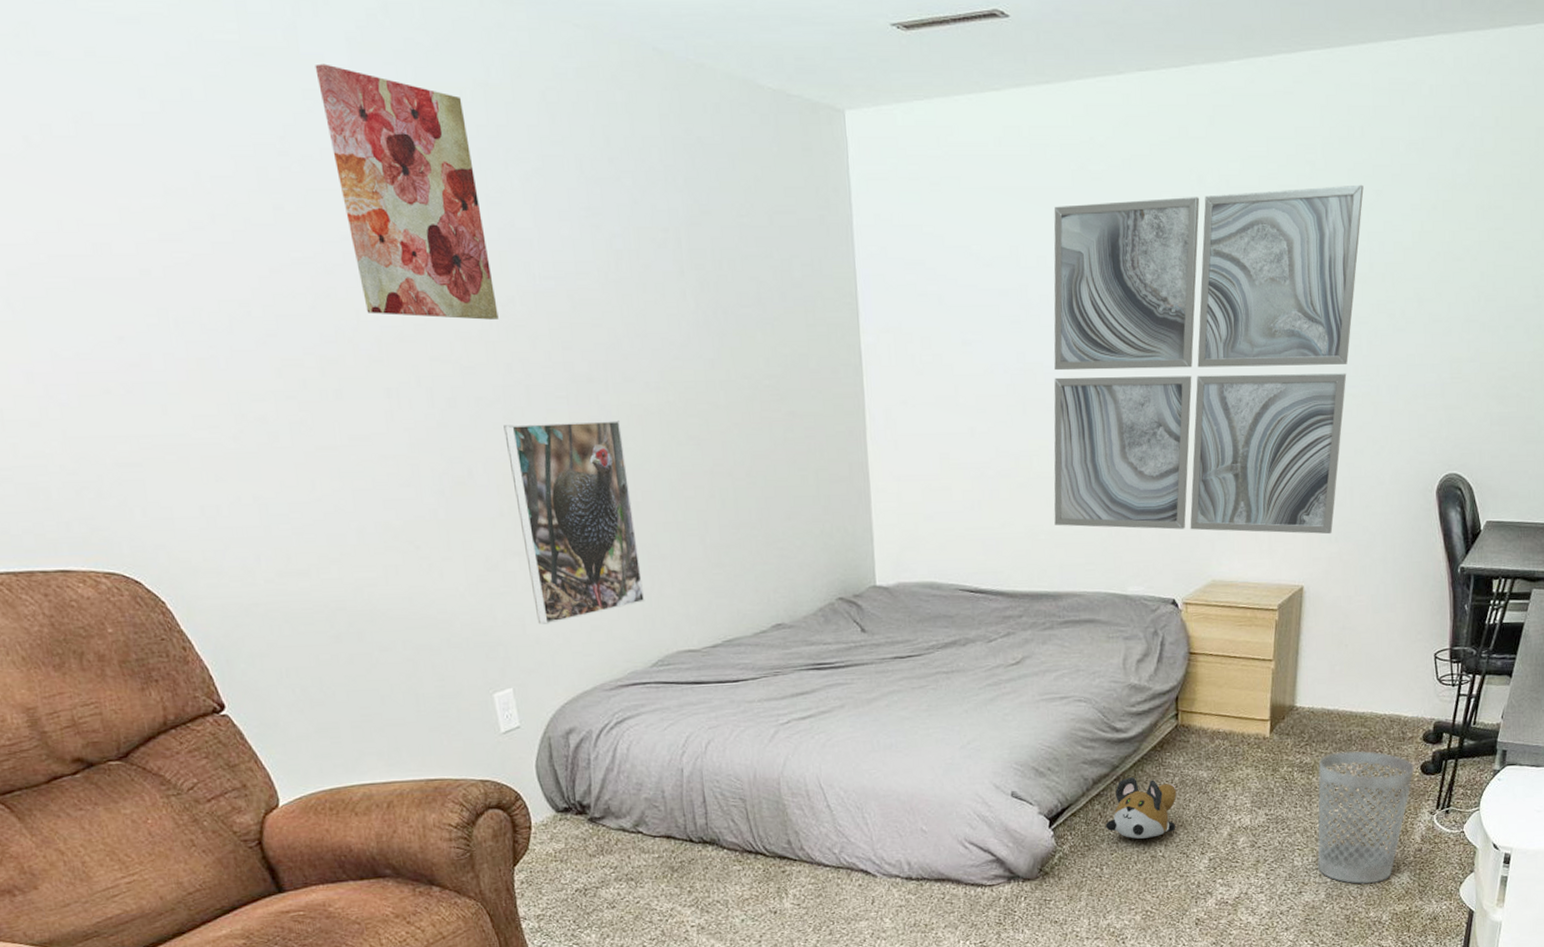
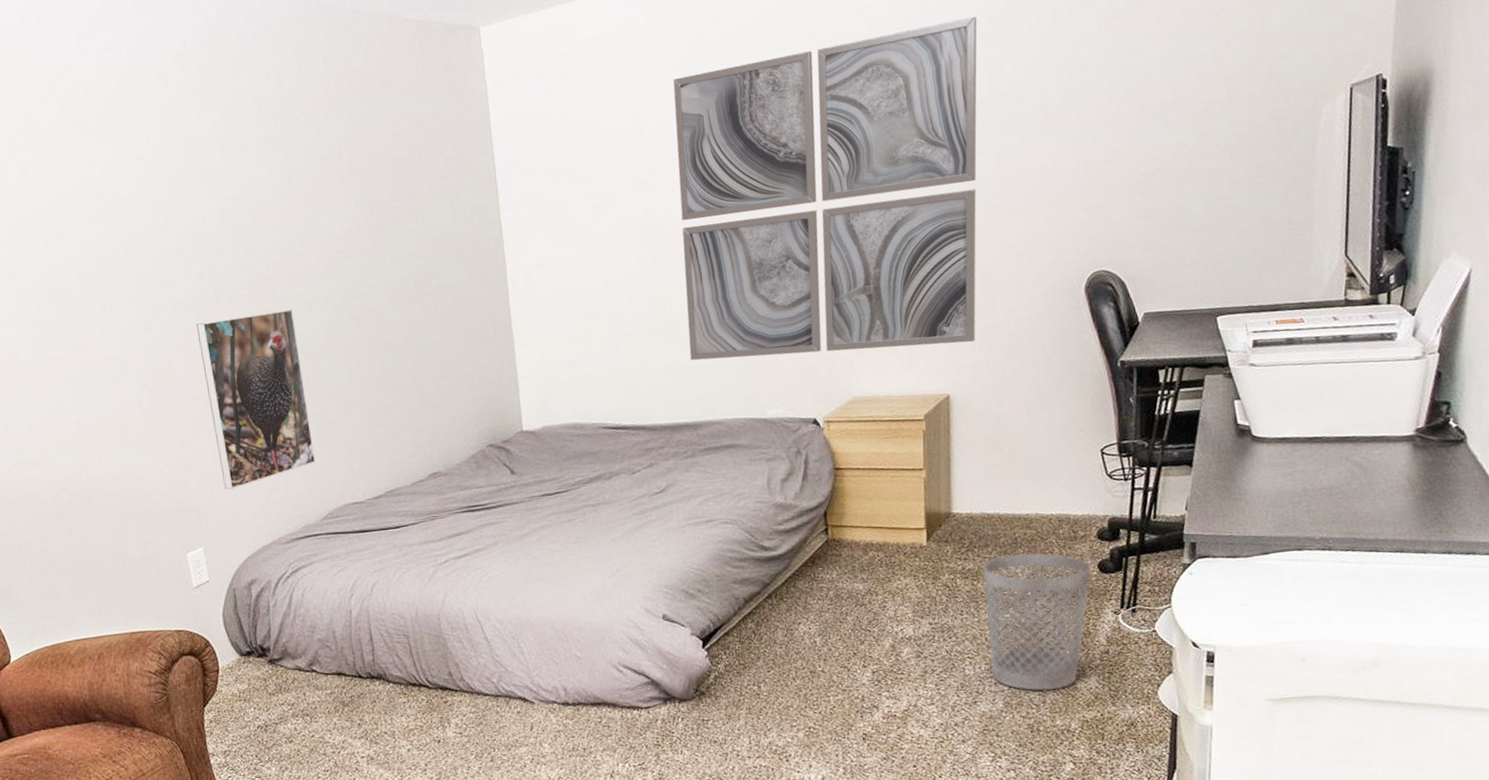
wall art: present [315,64,499,320] -> none [52,58,192,246]
plush toy: present [1106,777,1177,839] -> none [760,594,834,655]

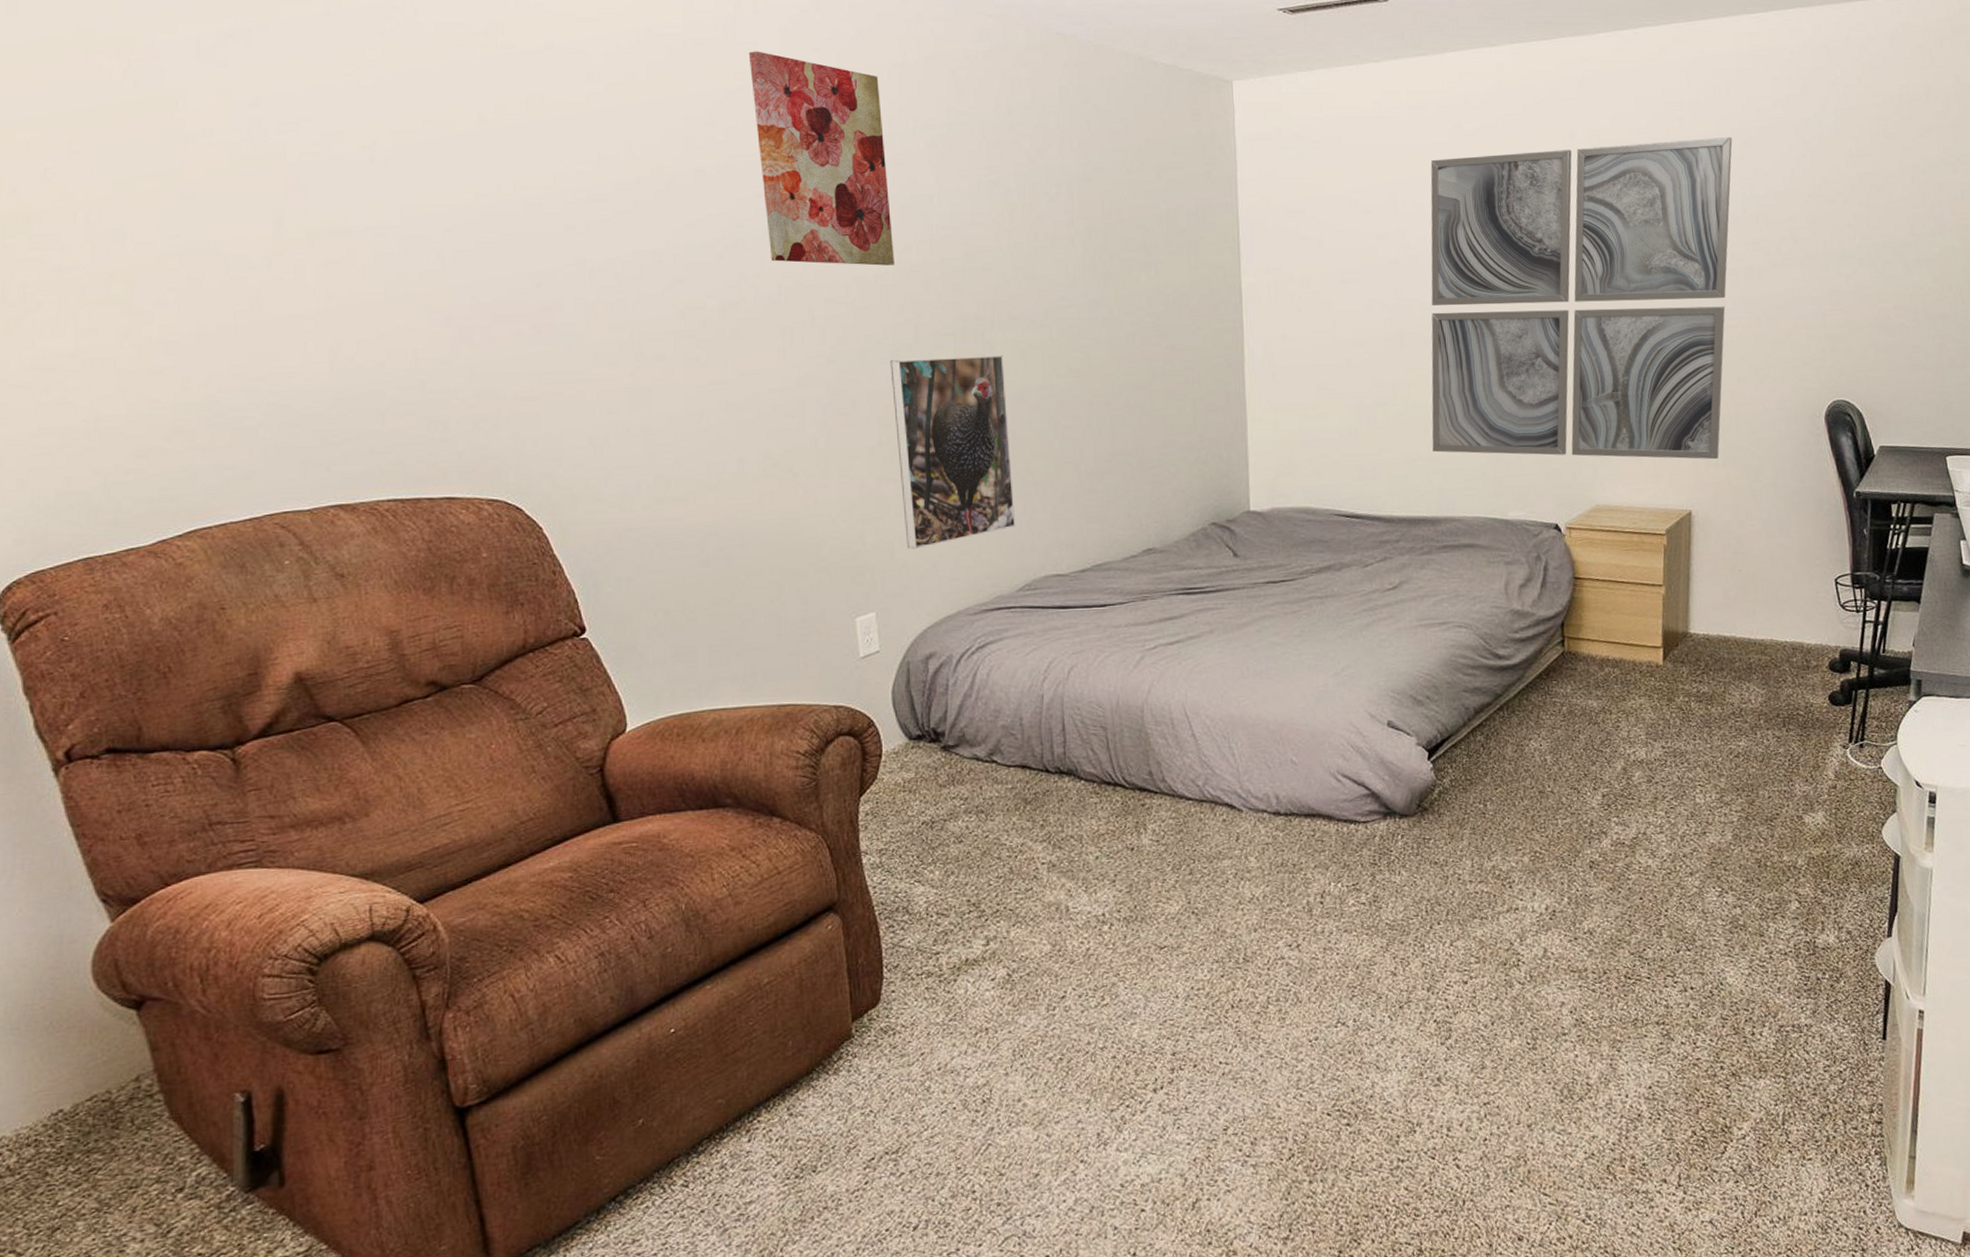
wall art: none [52,58,192,246] -> present [748,51,895,266]
wastebasket: present [983,553,1092,691] -> none [1717,679,1823,824]

